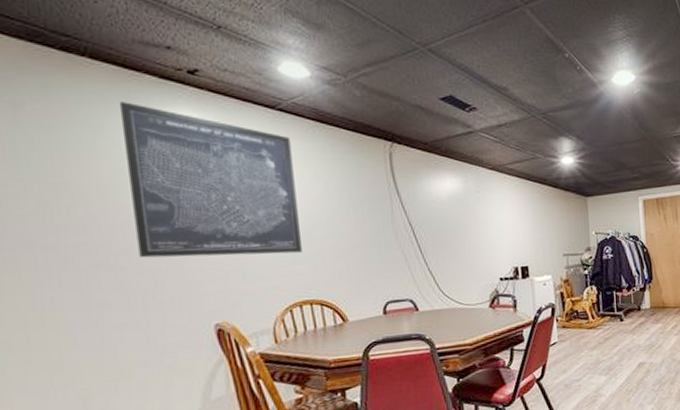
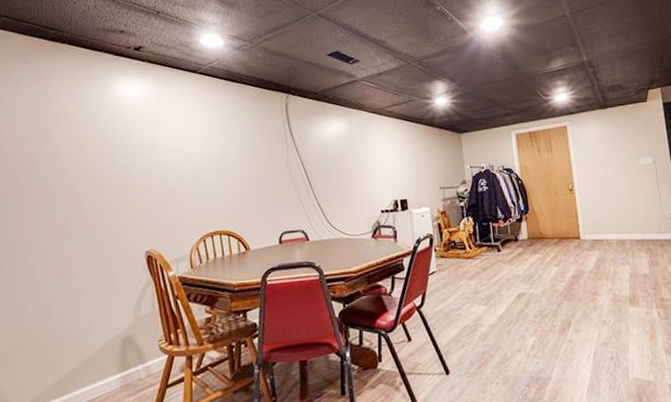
wall art: present [119,102,302,258] -> none [86,75,214,197]

